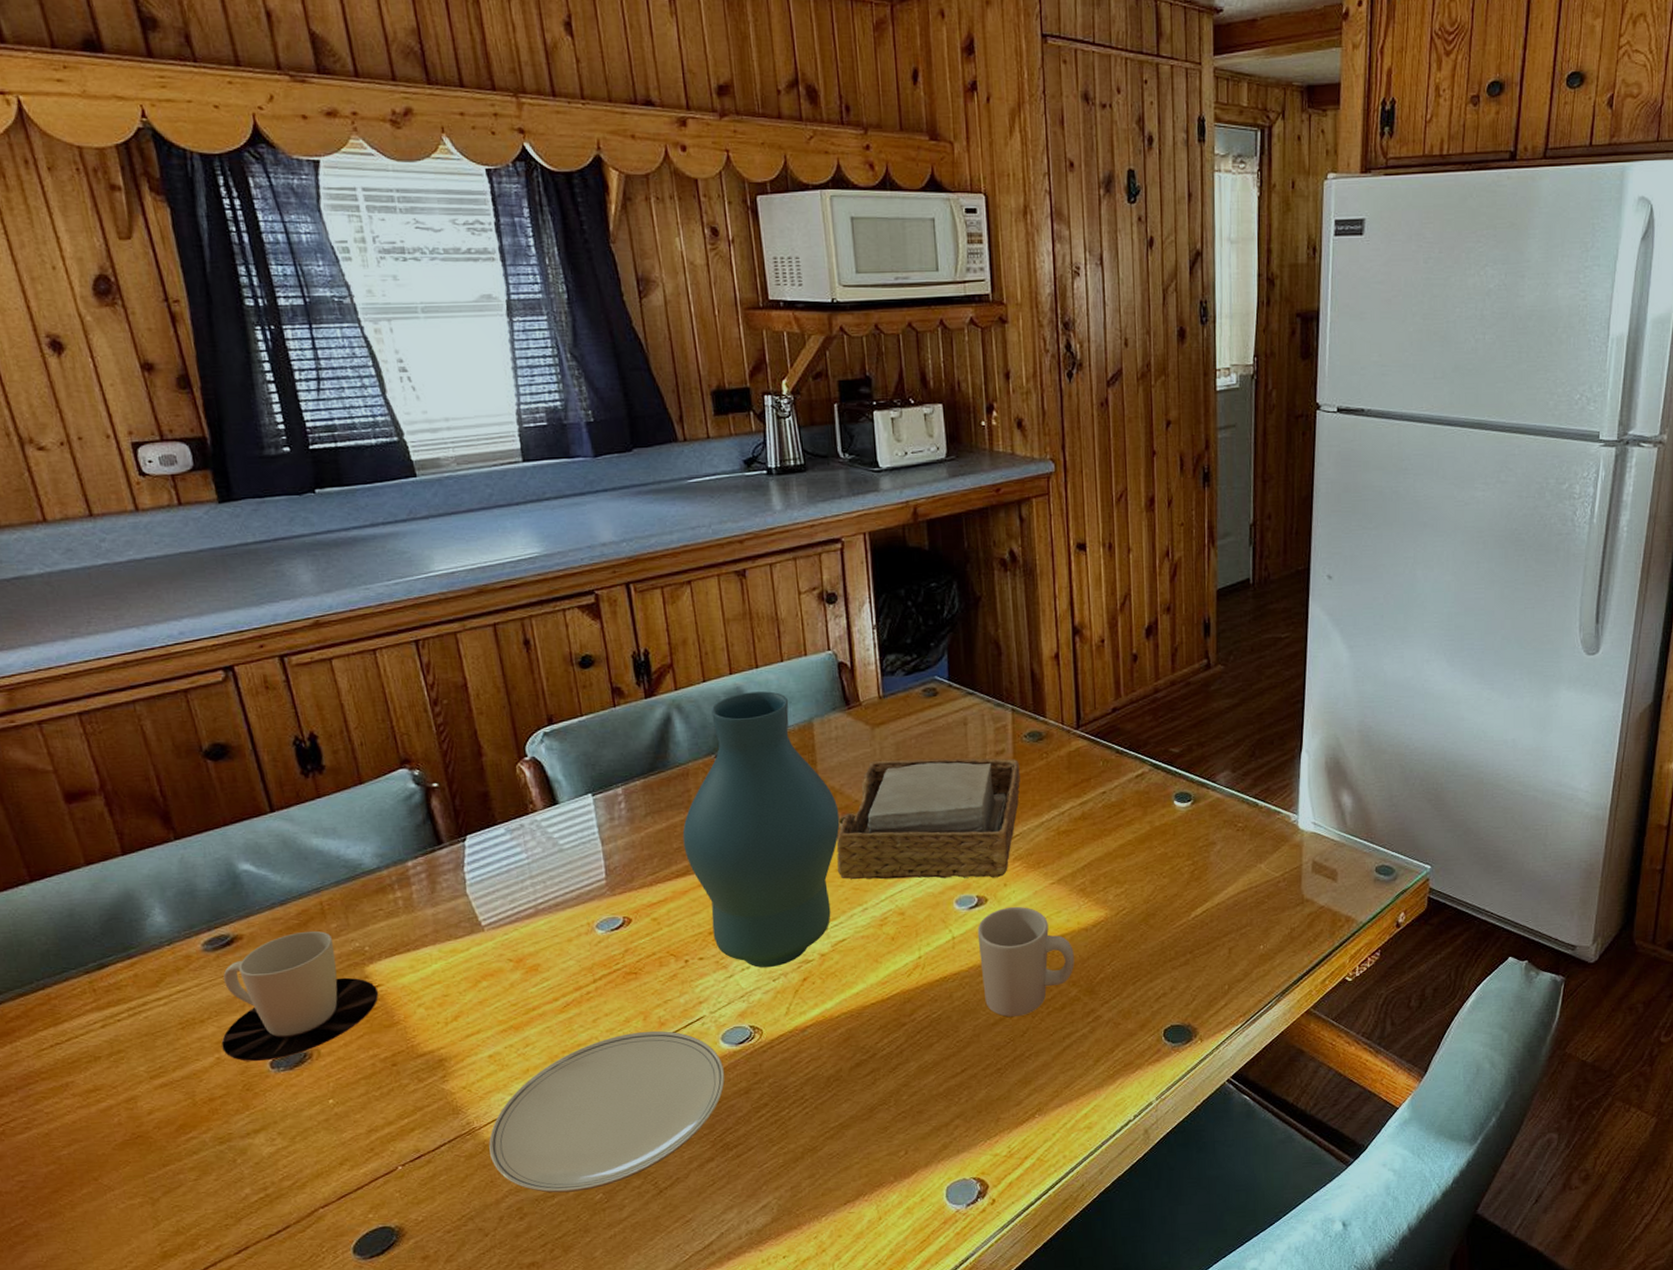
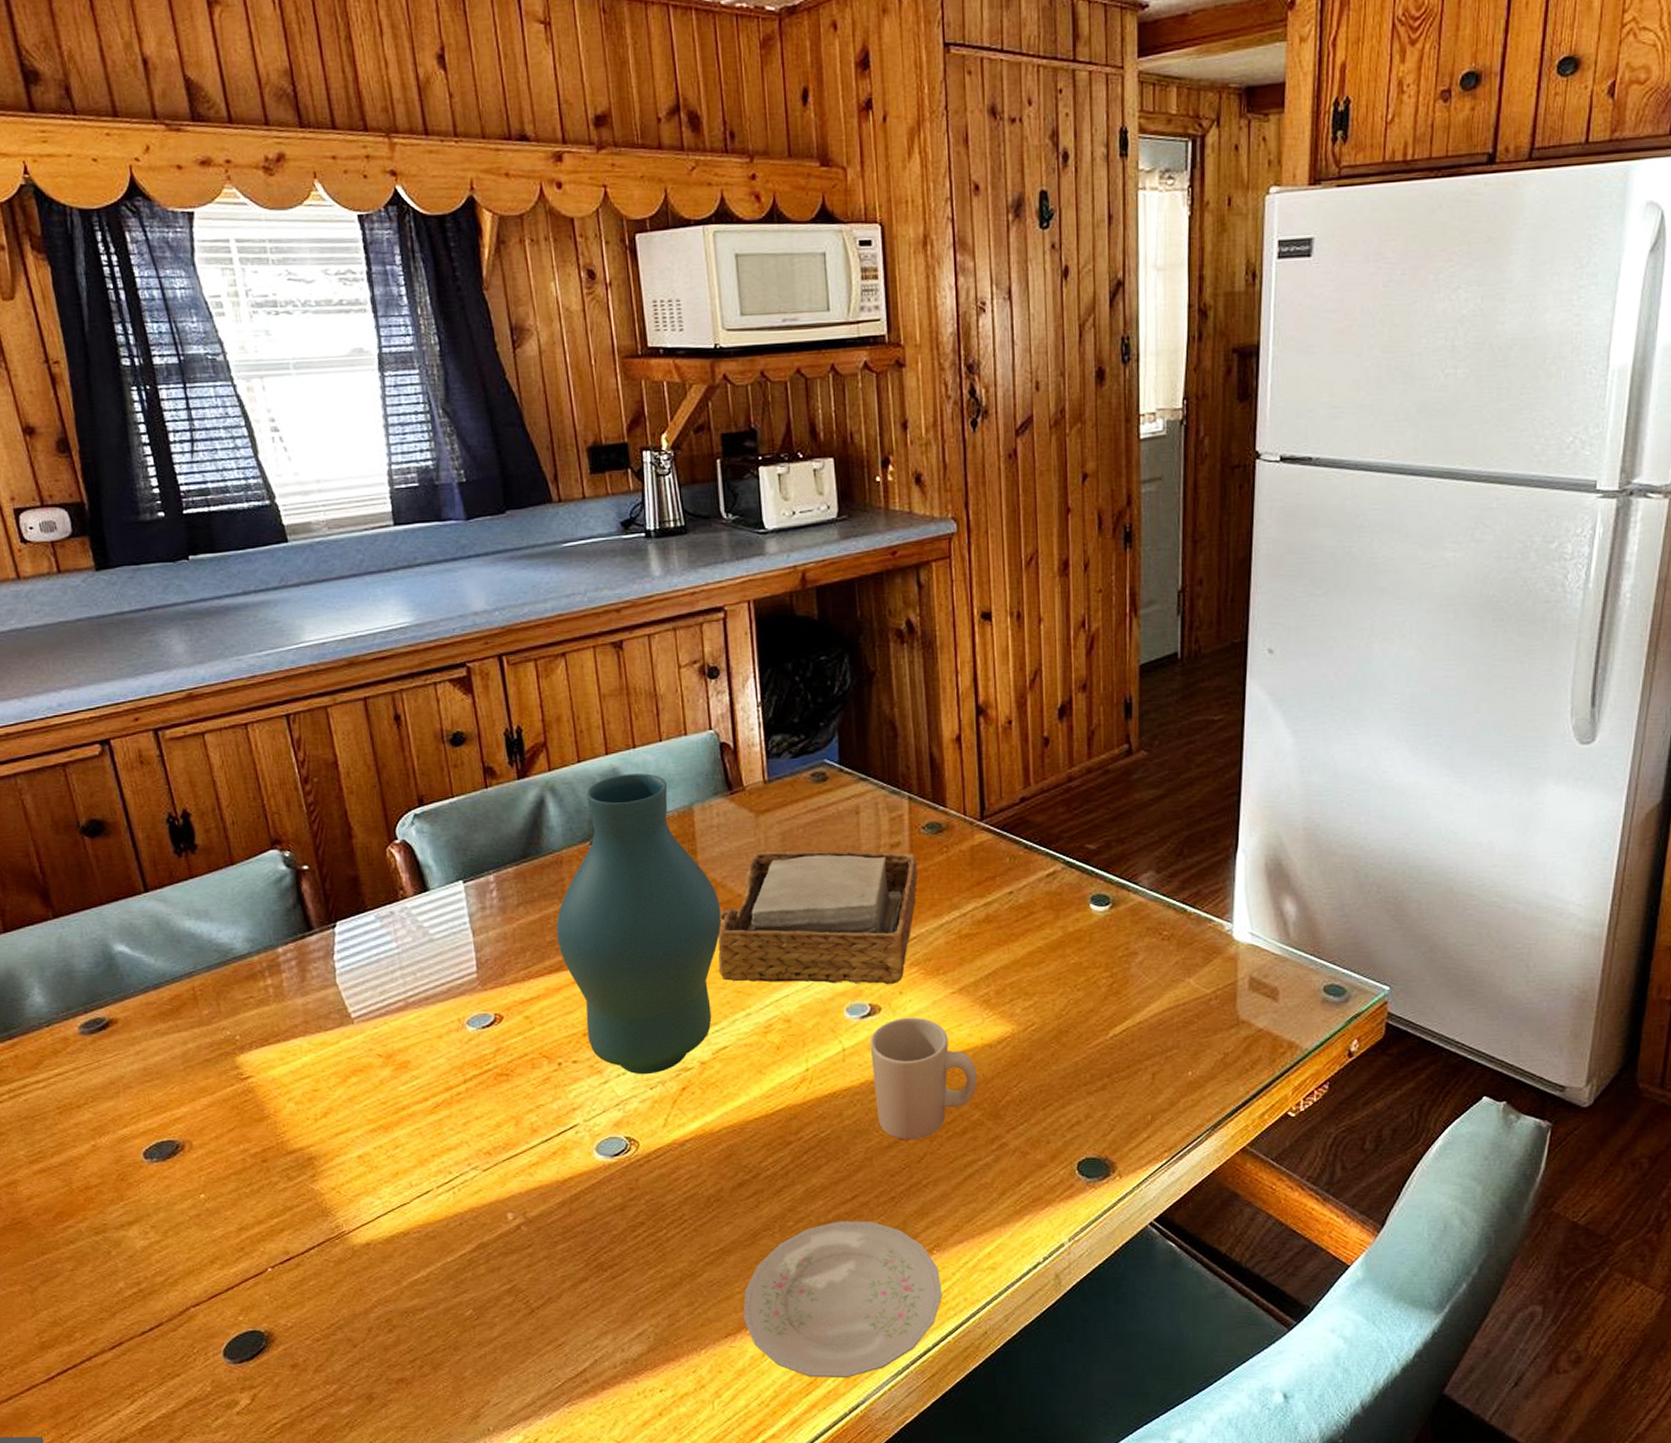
cup: present [221,931,379,1062] -> none [97,1017,250,1151]
plate: present [489,1030,725,1193] -> none [358,1137,600,1306]
plate: none [861,1091,1044,1236] -> present [743,1221,943,1379]

